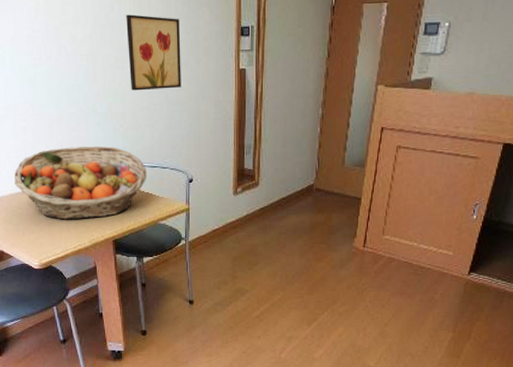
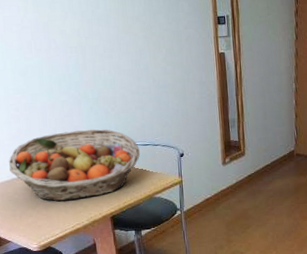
wall art: present [126,14,181,91] -> none [111,9,167,77]

